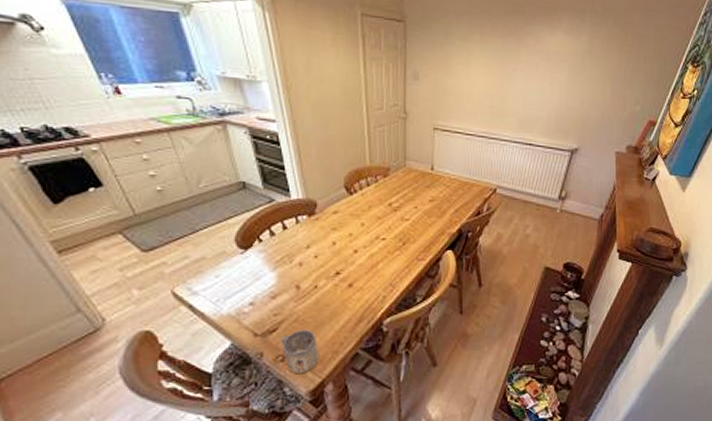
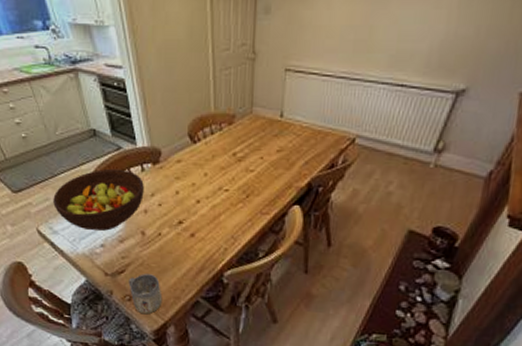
fruit bowl: none [193,221,299,288] -> present [53,168,144,231]

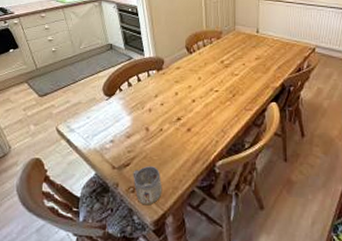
fruit bowl: present [53,168,144,231] -> none [72,75,149,128]

